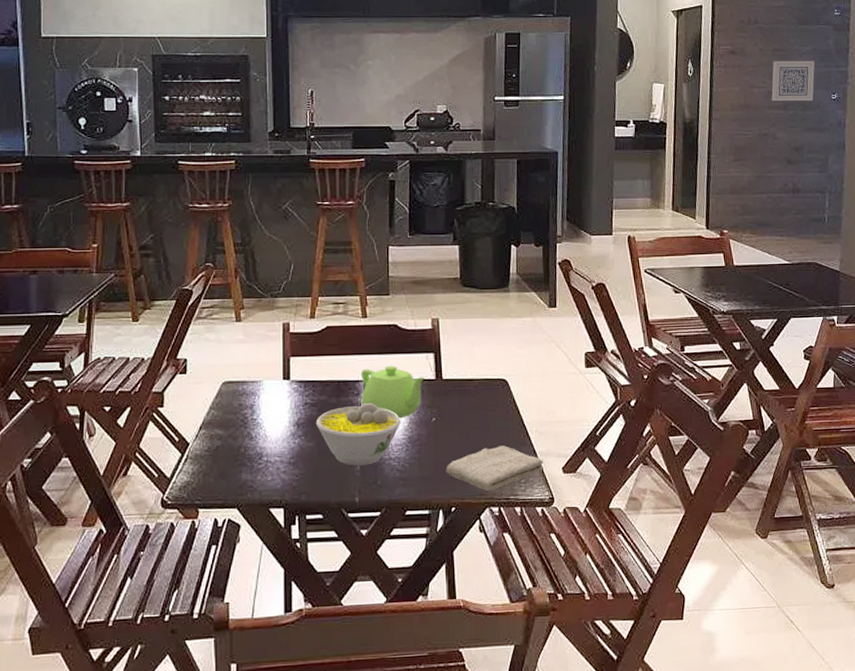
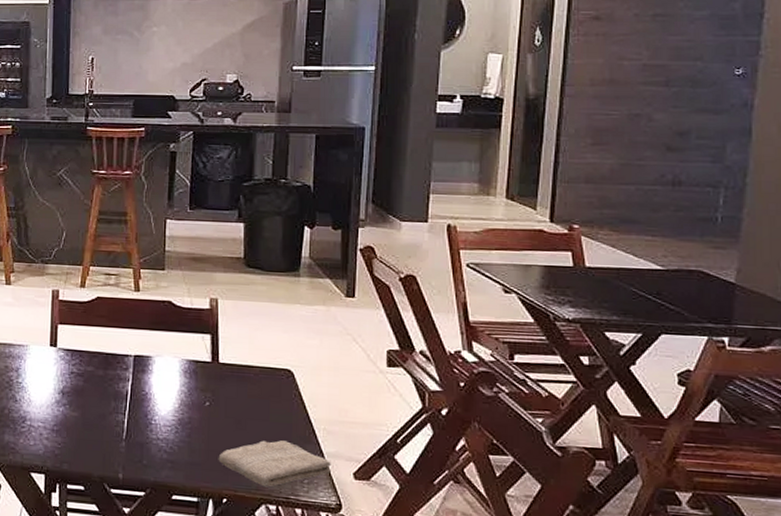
bowl: present [315,402,401,466] -> none [81,378,171,443]
teapot: present [360,365,426,419] -> none [129,342,201,399]
wall art: present [771,61,815,102] -> none [648,28,713,77]

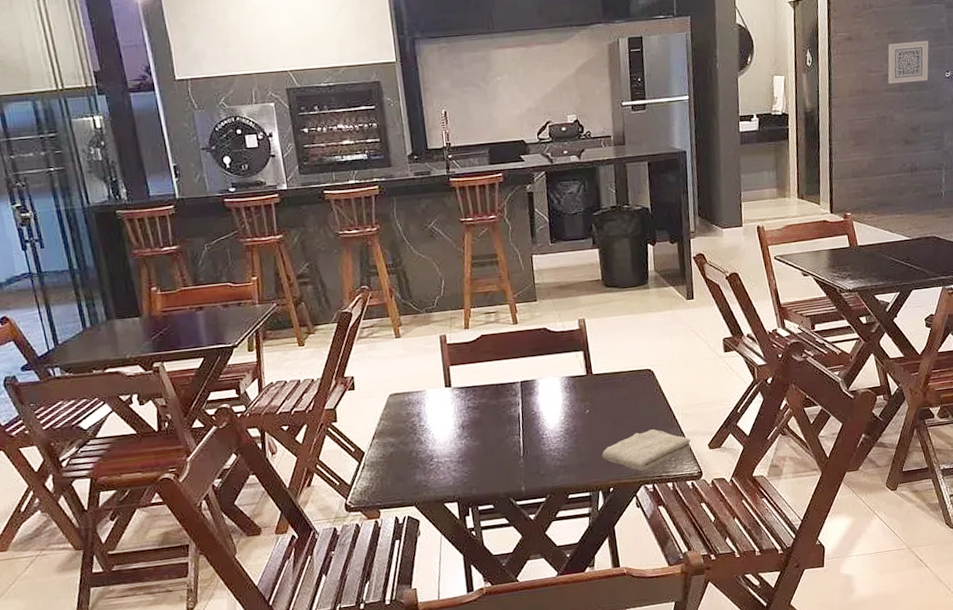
wall art: none [648,28,713,77] -> present [888,41,929,84]

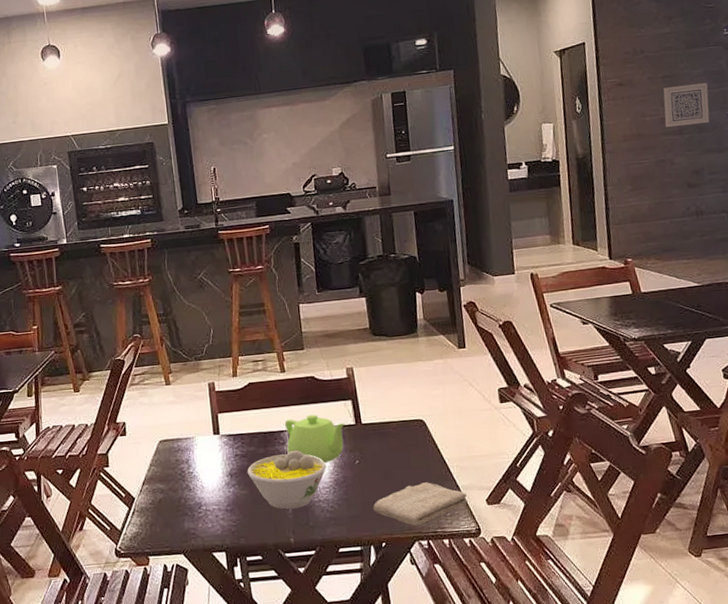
bowl: none [479,401,557,459] -> present [247,450,326,510]
teapot: none [516,365,577,414] -> present [284,414,346,464]

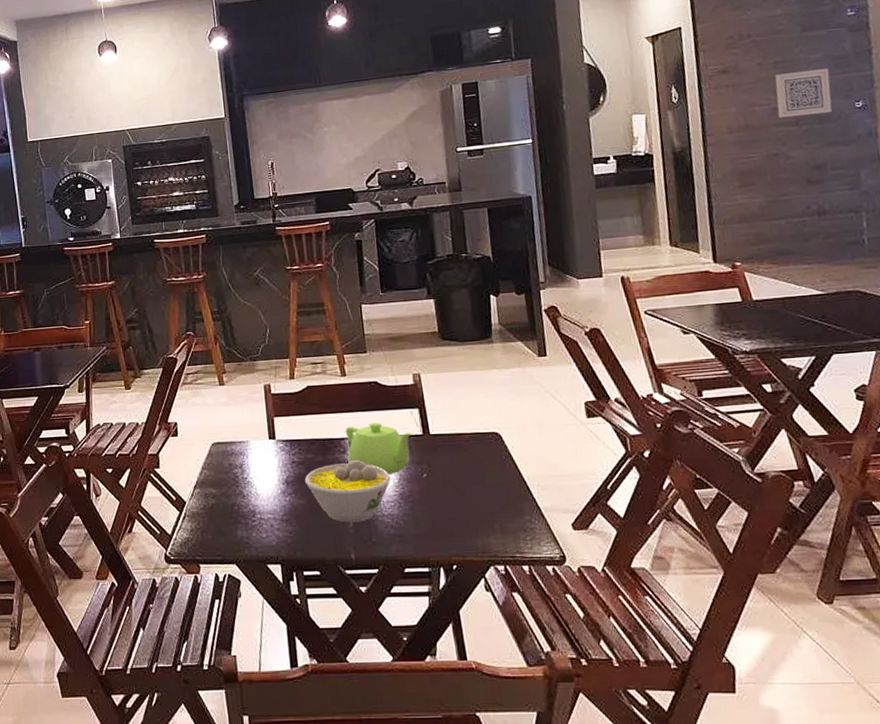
washcloth: present [373,482,468,526] -> none [442,501,550,549]

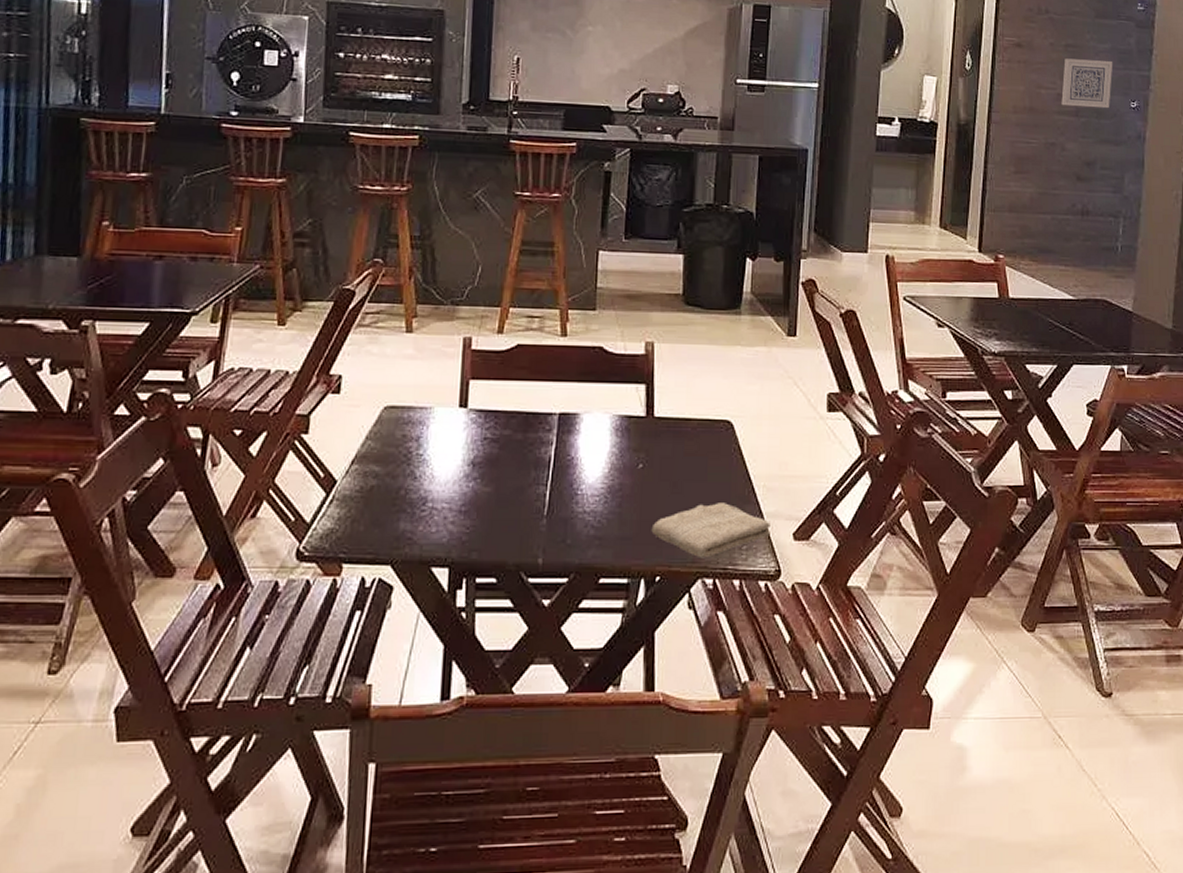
bowl: present [304,459,391,523] -> none [495,440,600,519]
teapot: present [345,422,412,475] -> none [553,396,634,463]
washcloth: none [442,501,550,549] -> present [651,503,770,559]

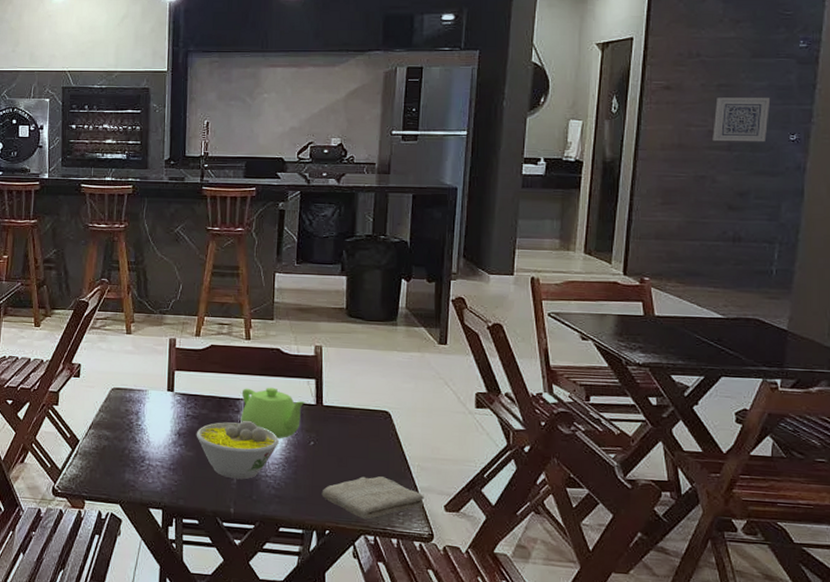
bowl: none [495,440,600,519] -> present [196,420,279,480]
teapot: none [553,396,634,463] -> present [240,387,306,439]

